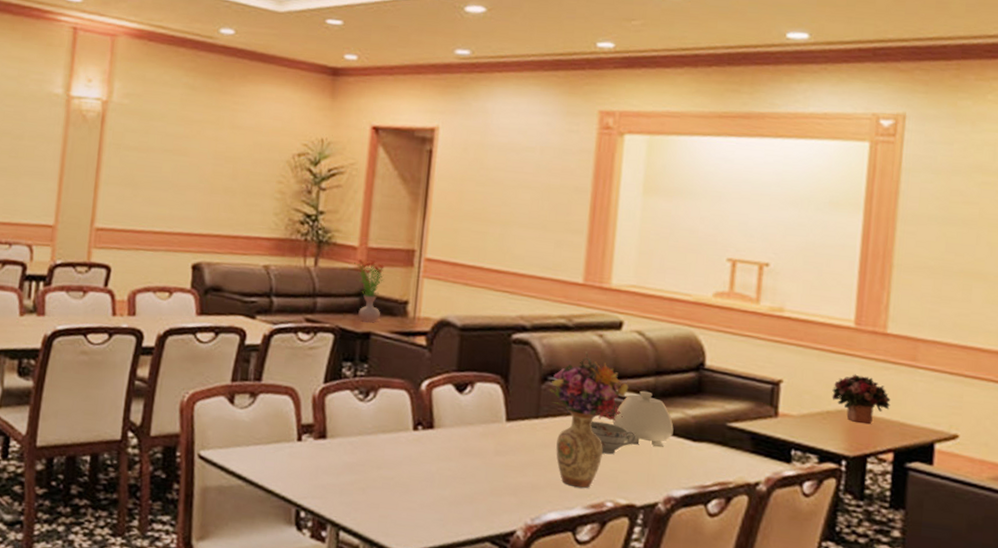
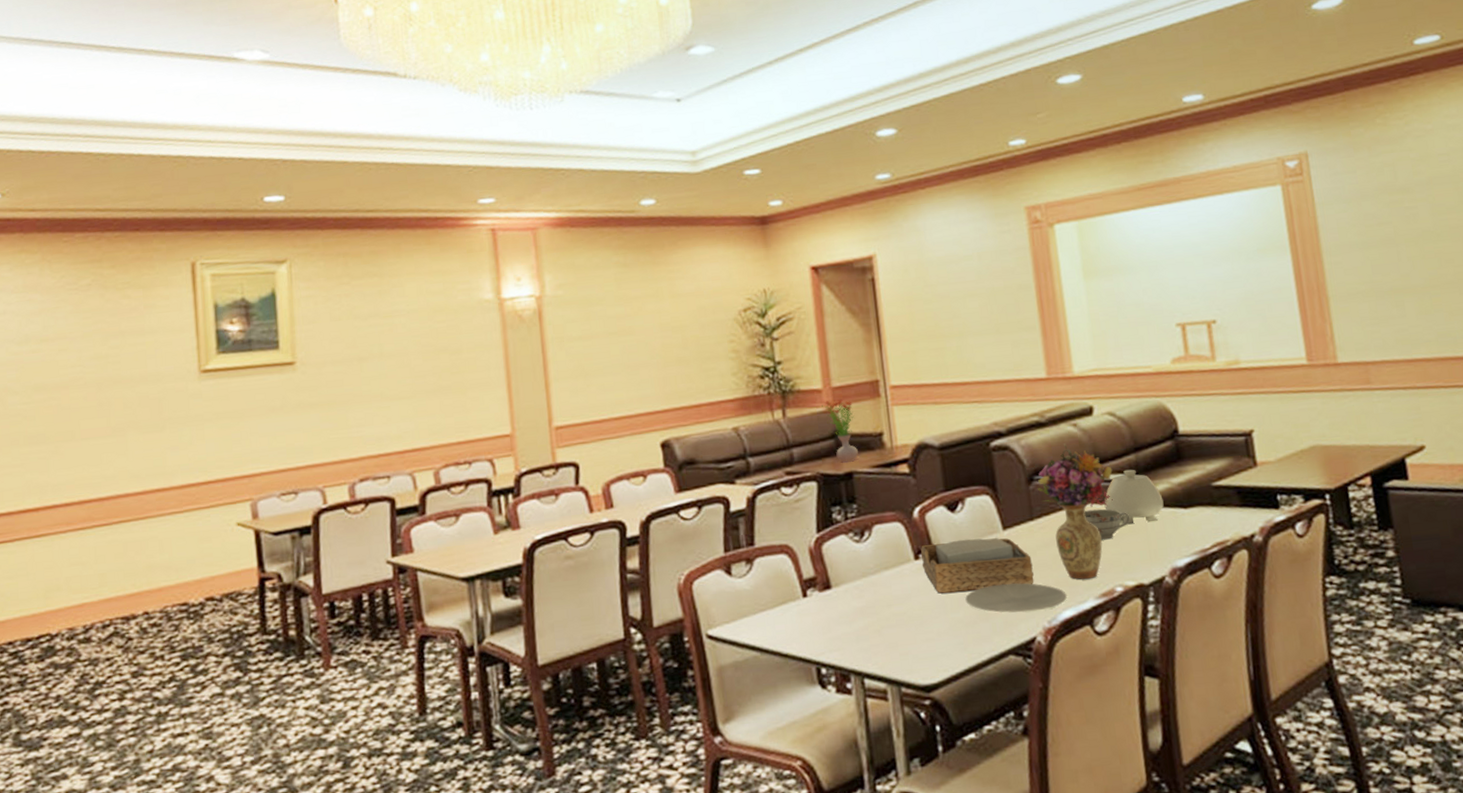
napkin holder: none [419,417,528,480] -> present [921,537,1034,594]
plate: none [454,471,555,507] -> present [965,583,1067,613]
bouquet: present [832,374,891,425] -> none [1301,408,1357,455]

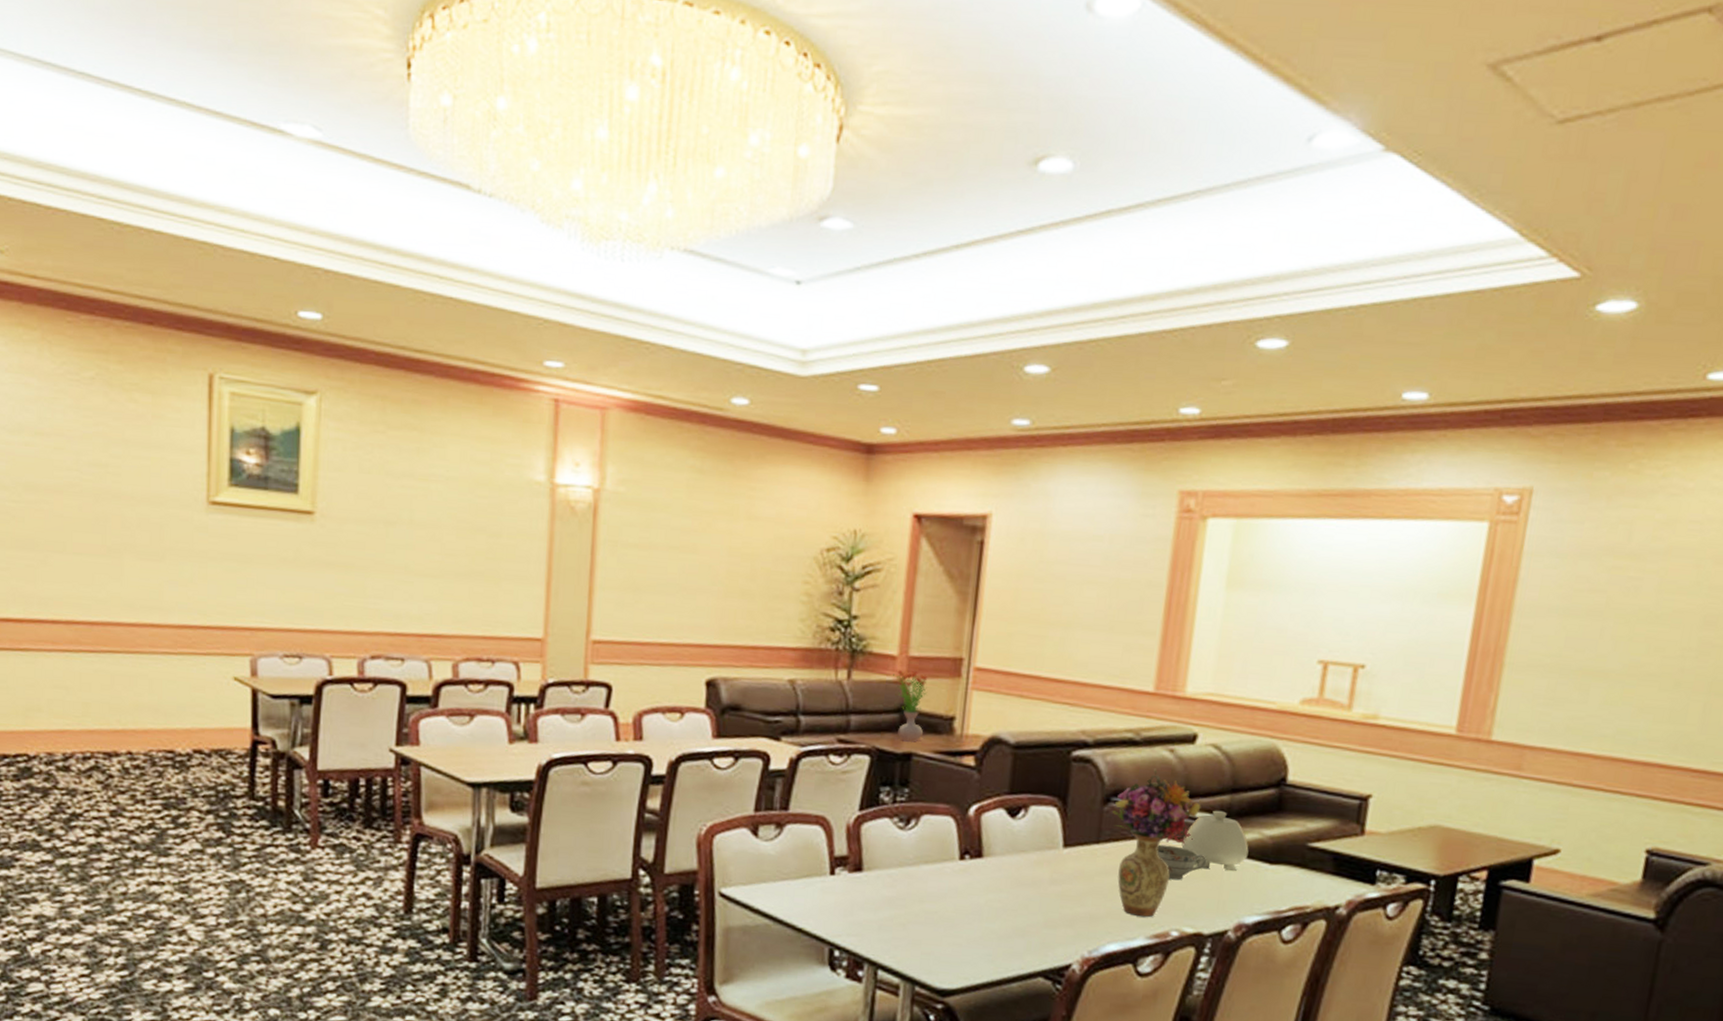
napkin holder: present [921,537,1034,594] -> none [965,845,1087,910]
plate: present [965,583,1067,613] -> none [1004,902,1116,939]

